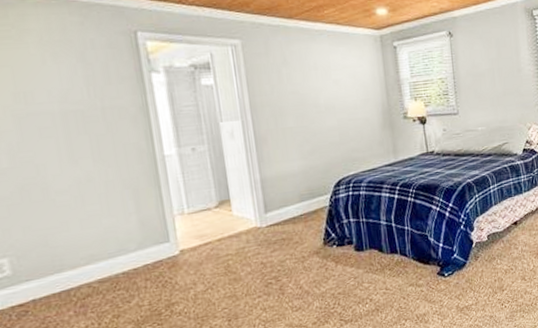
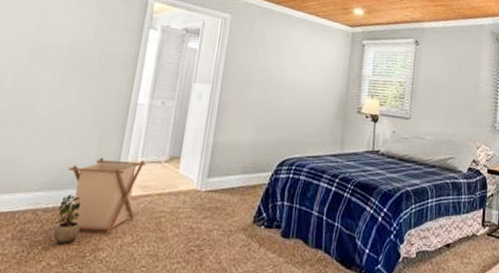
laundry basket: none [111,211,199,291] -> present [63,157,146,234]
potted plant: none [114,260,147,310] -> present [54,194,81,245]

